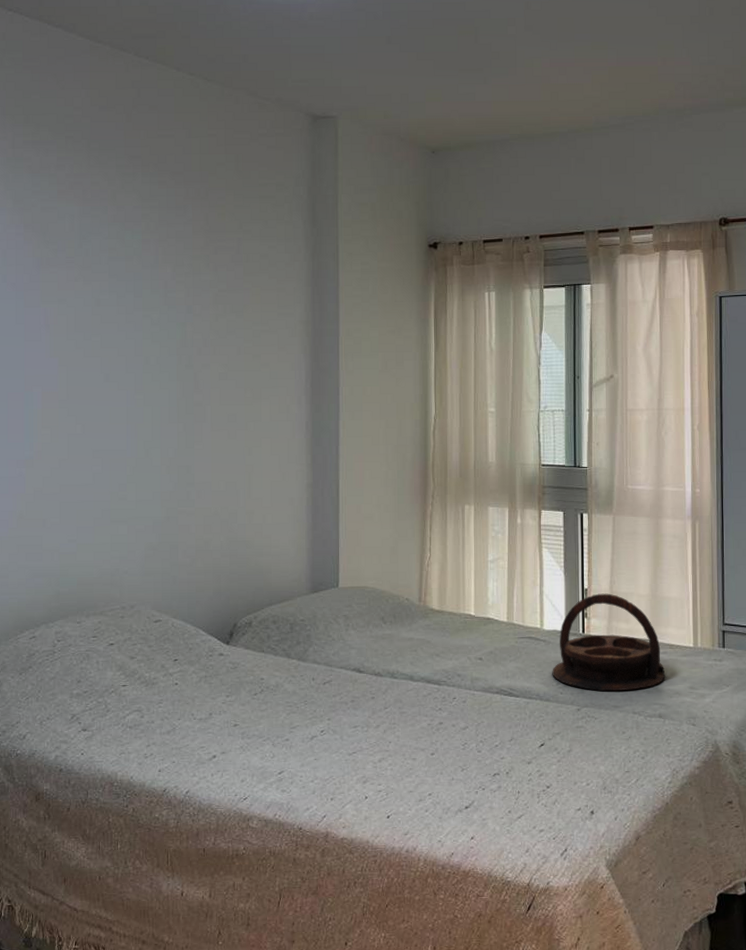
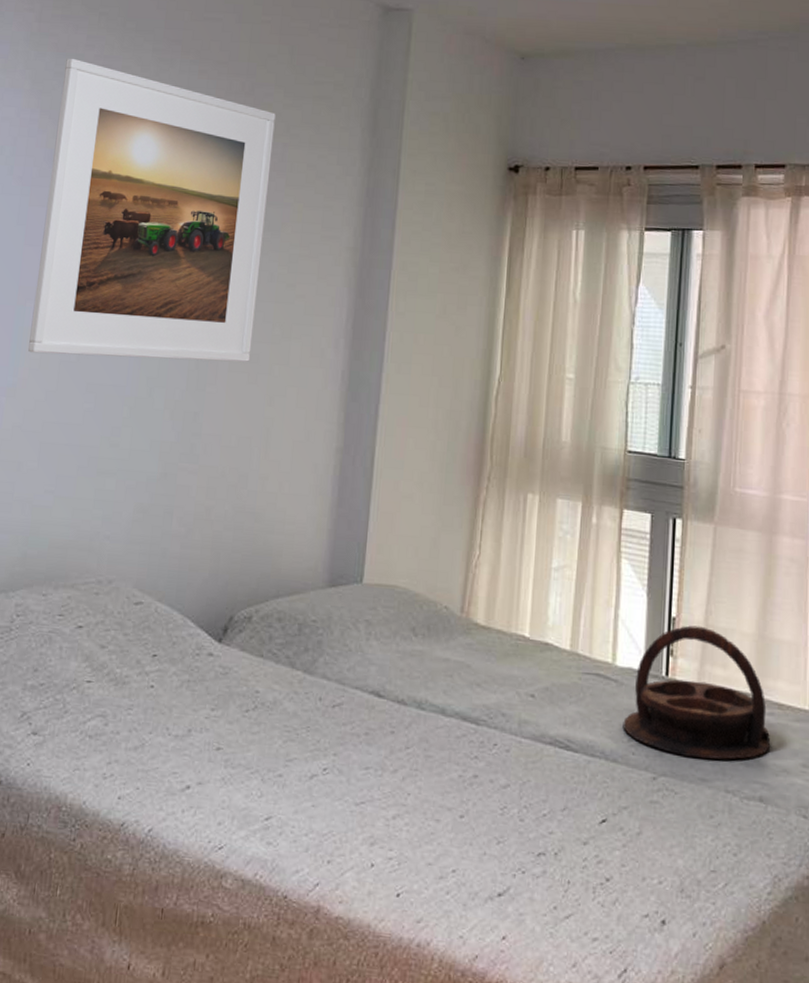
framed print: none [39,178,229,430] -> present [28,58,276,362]

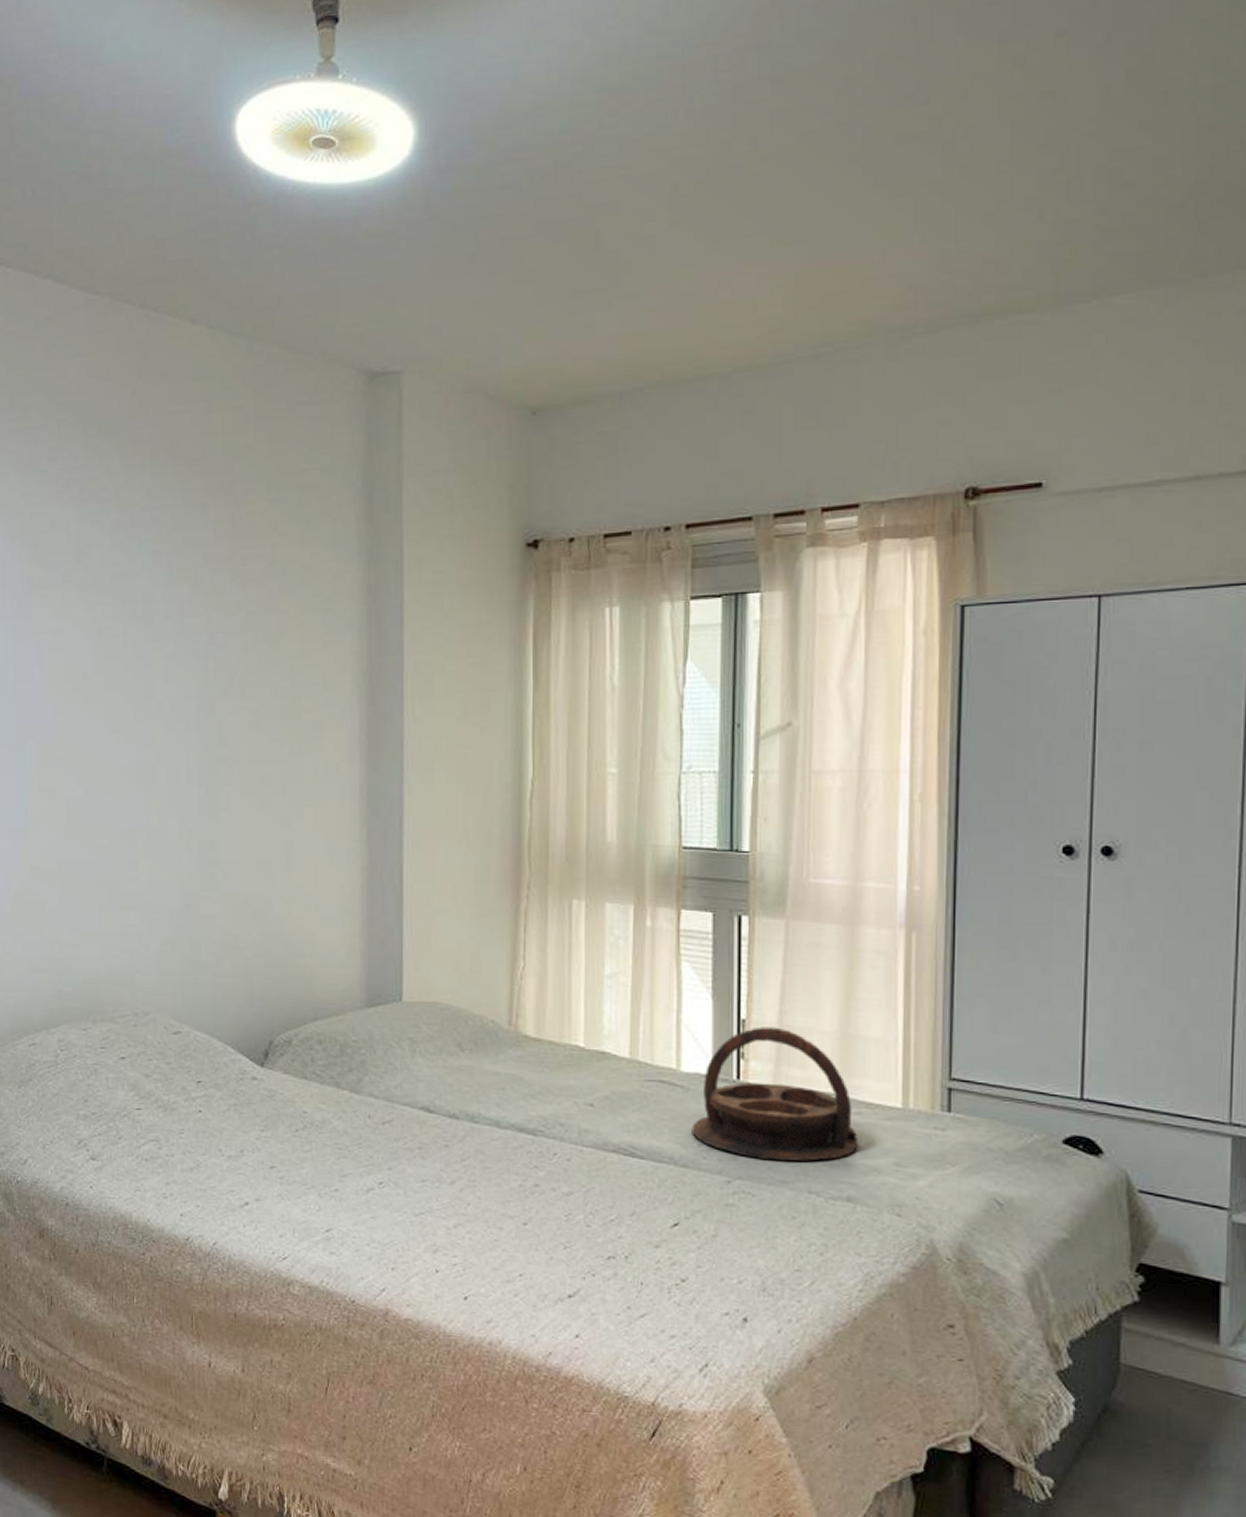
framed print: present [28,58,276,362] -> none [30,475,262,793]

